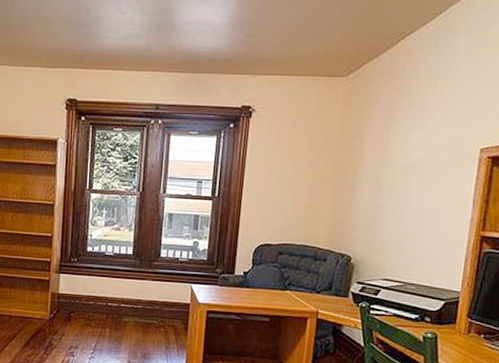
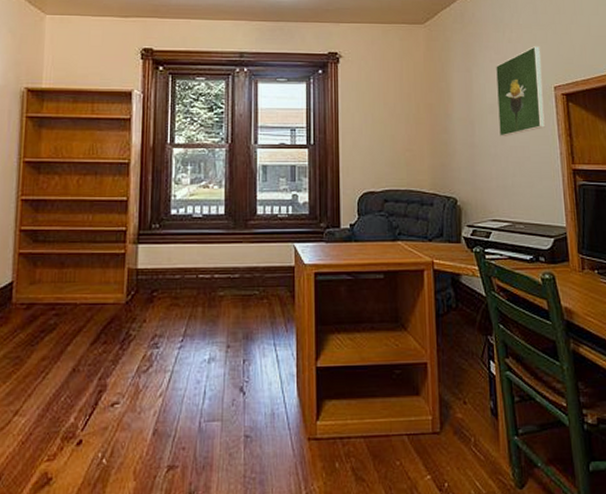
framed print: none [408,103,474,199] -> present [495,46,546,136]

